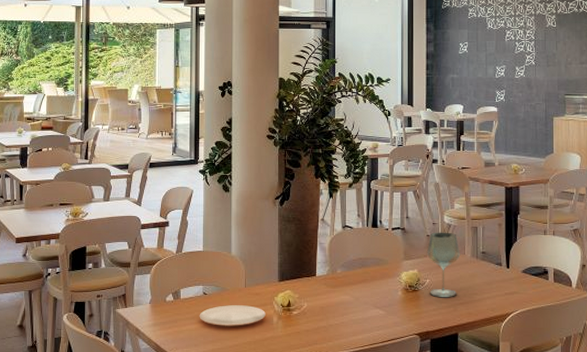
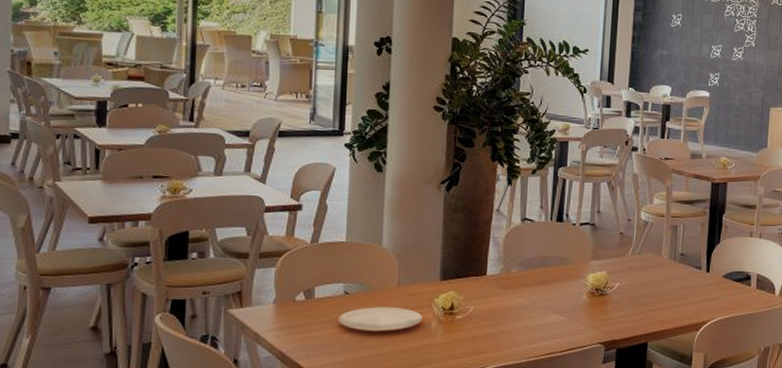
wine glass: present [426,232,461,298] -> none [617,229,657,304]

